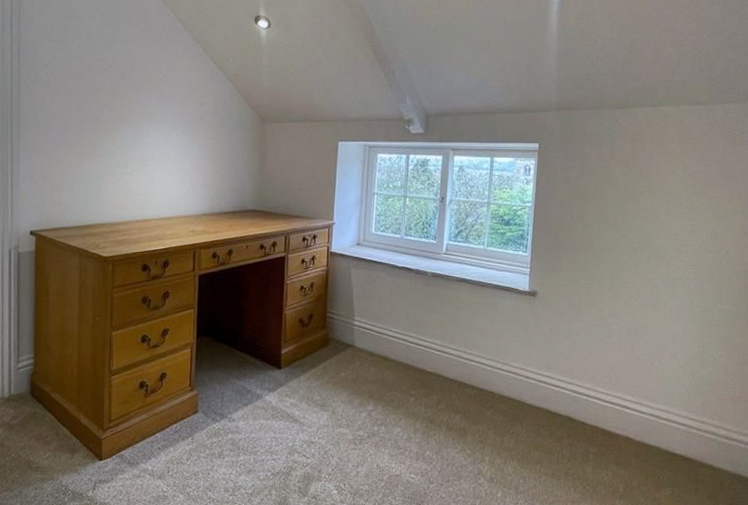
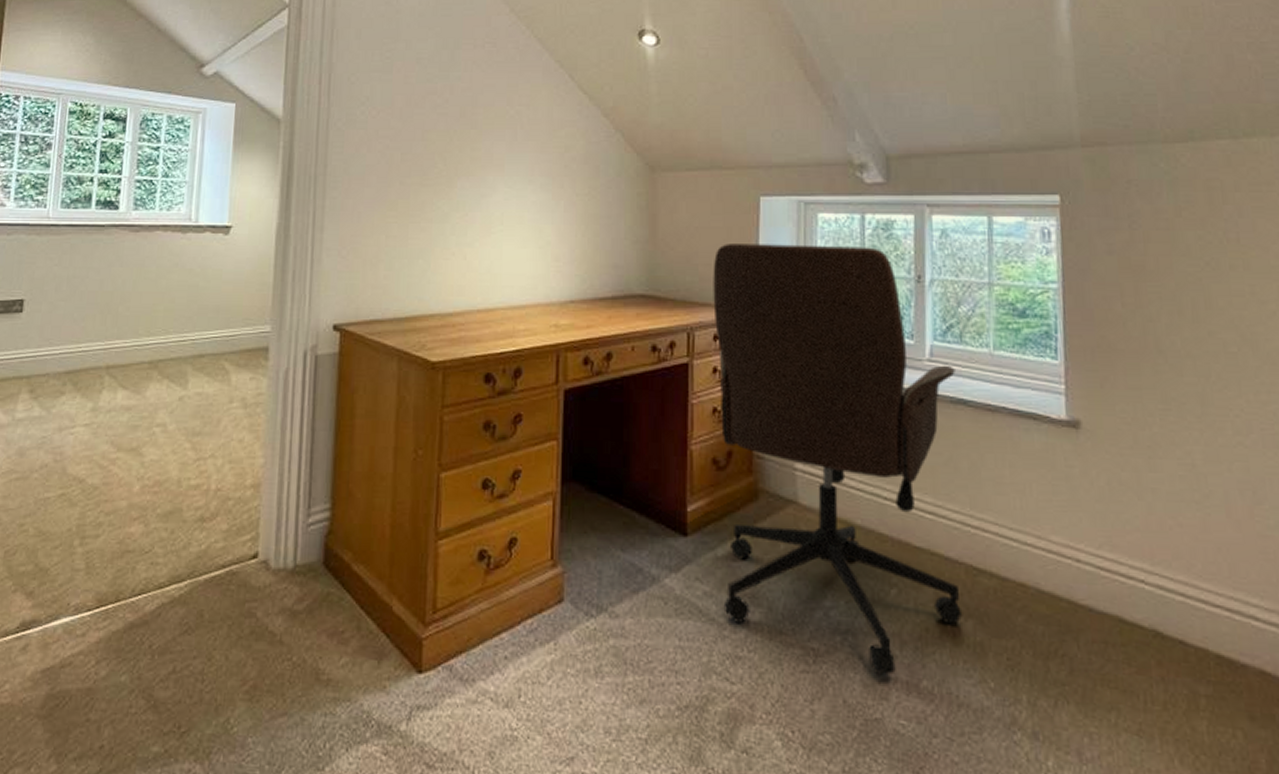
office chair: none [303,175,461,449] -> present [713,244,963,675]

